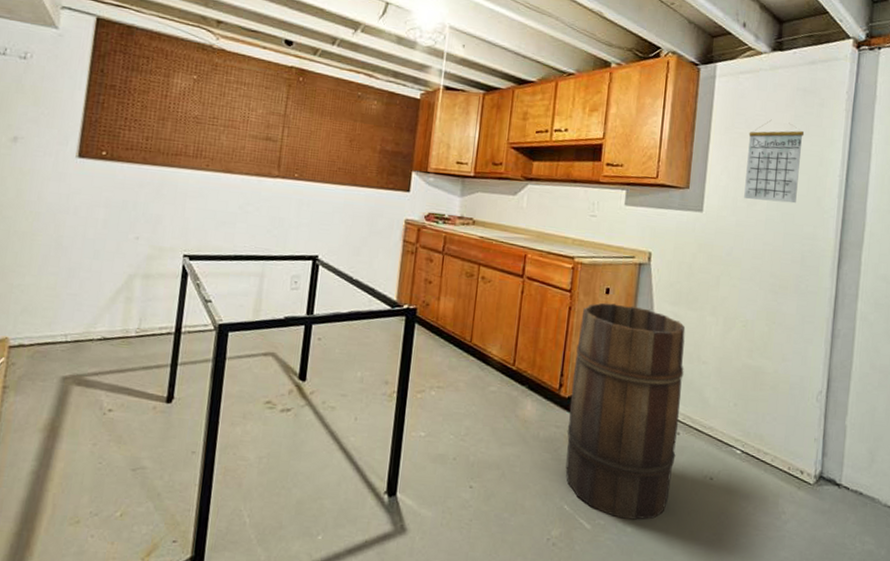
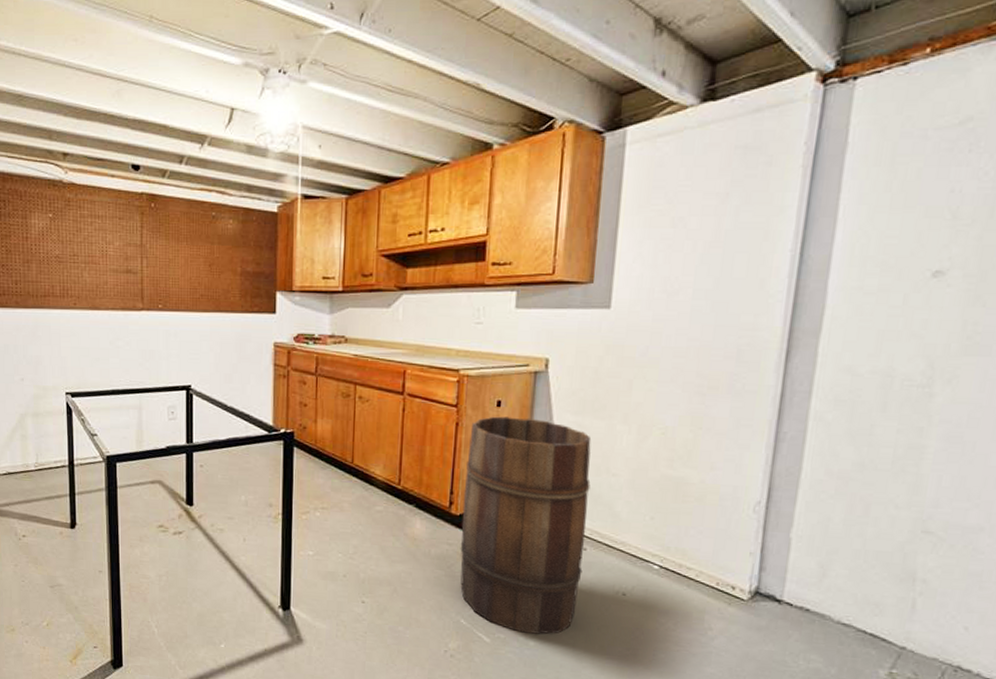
calendar: present [744,119,805,204] -> none [663,189,745,289]

